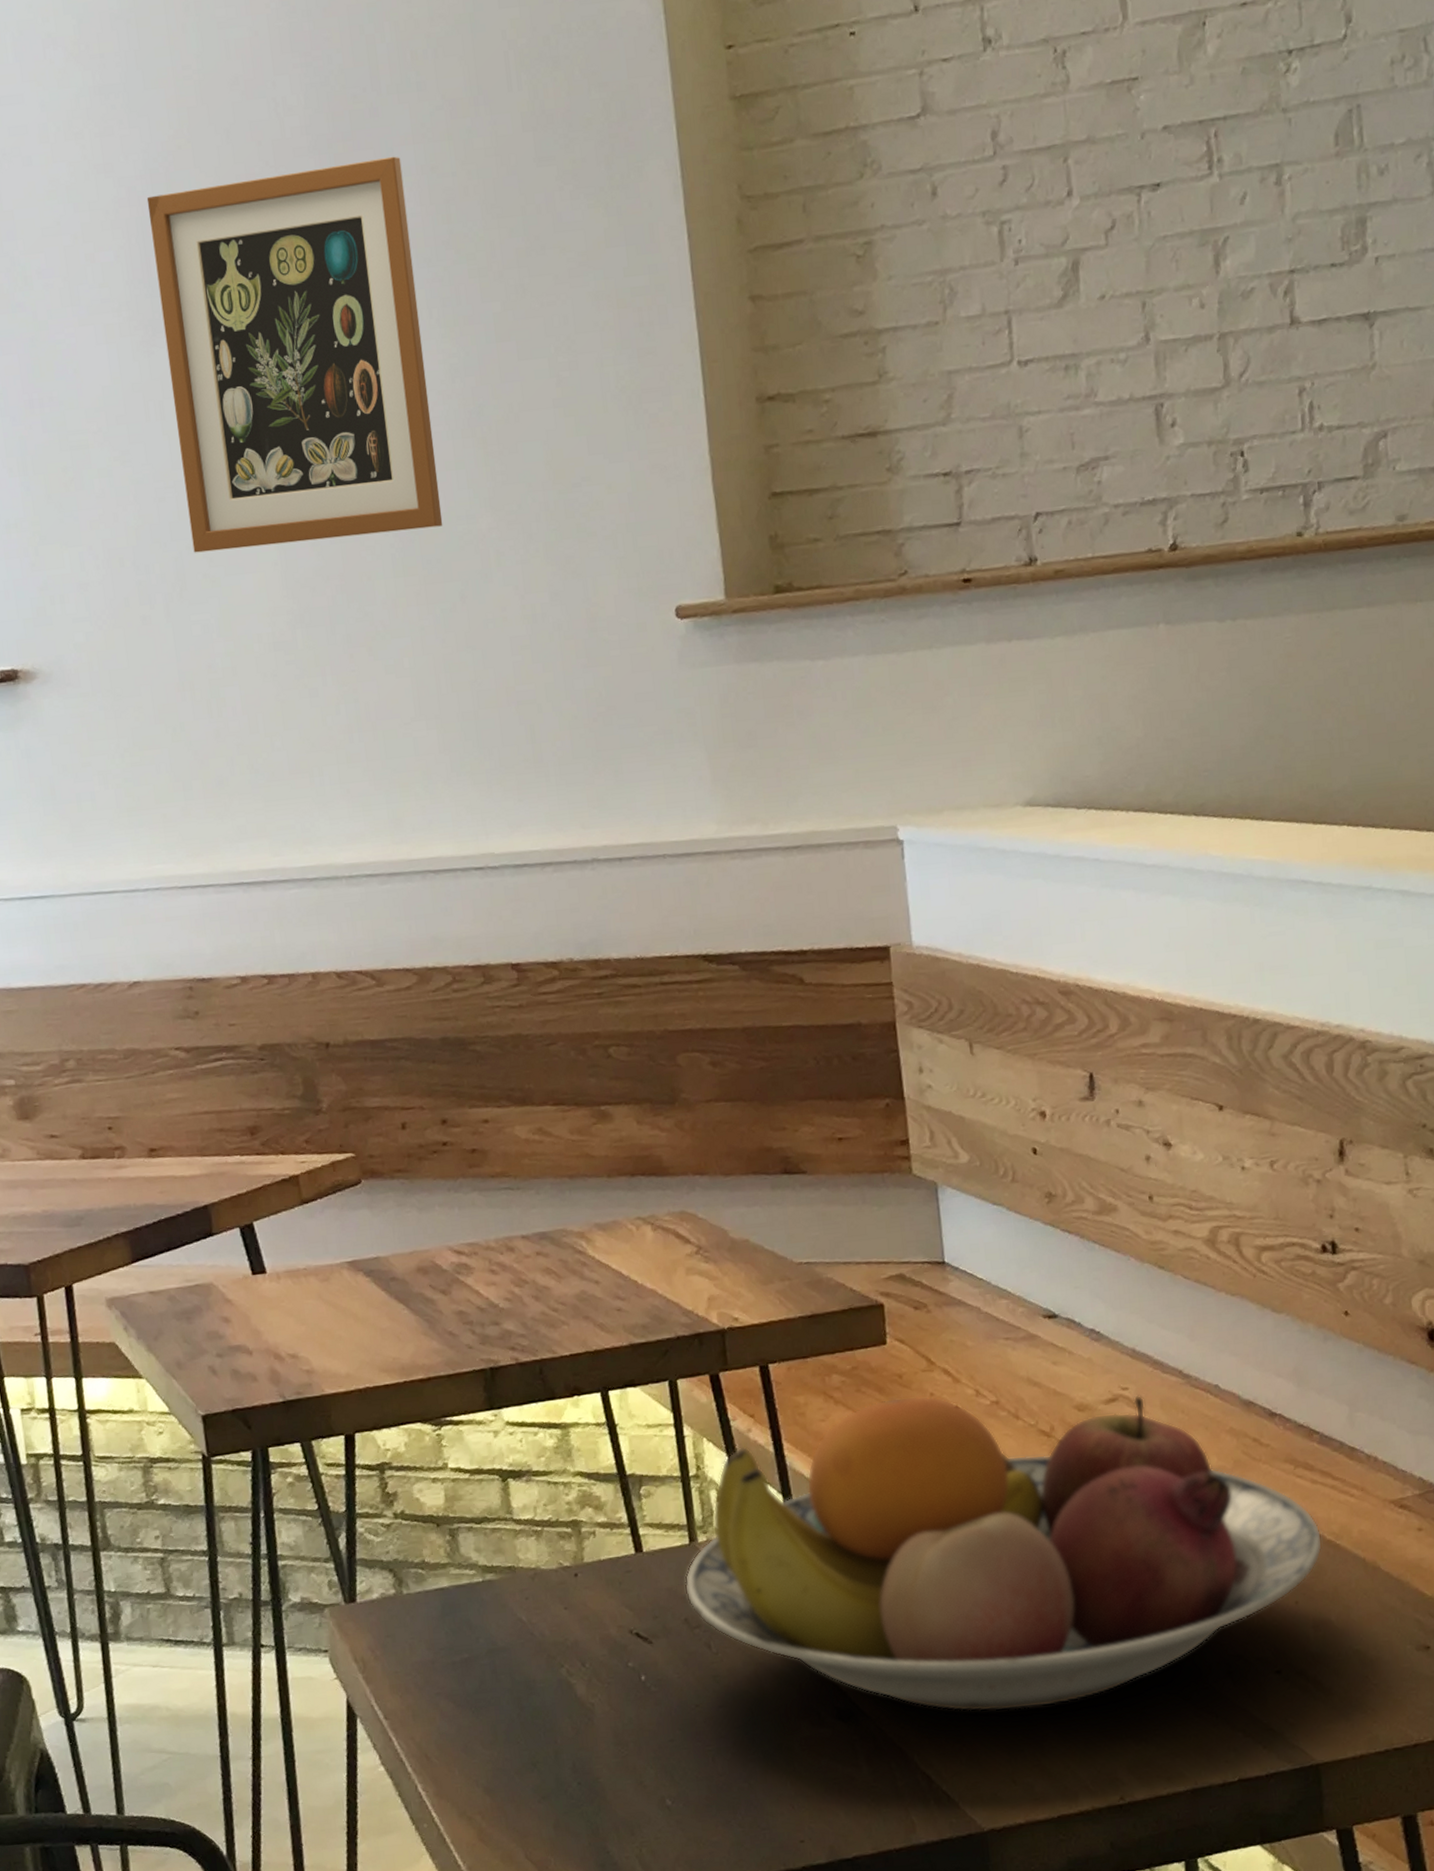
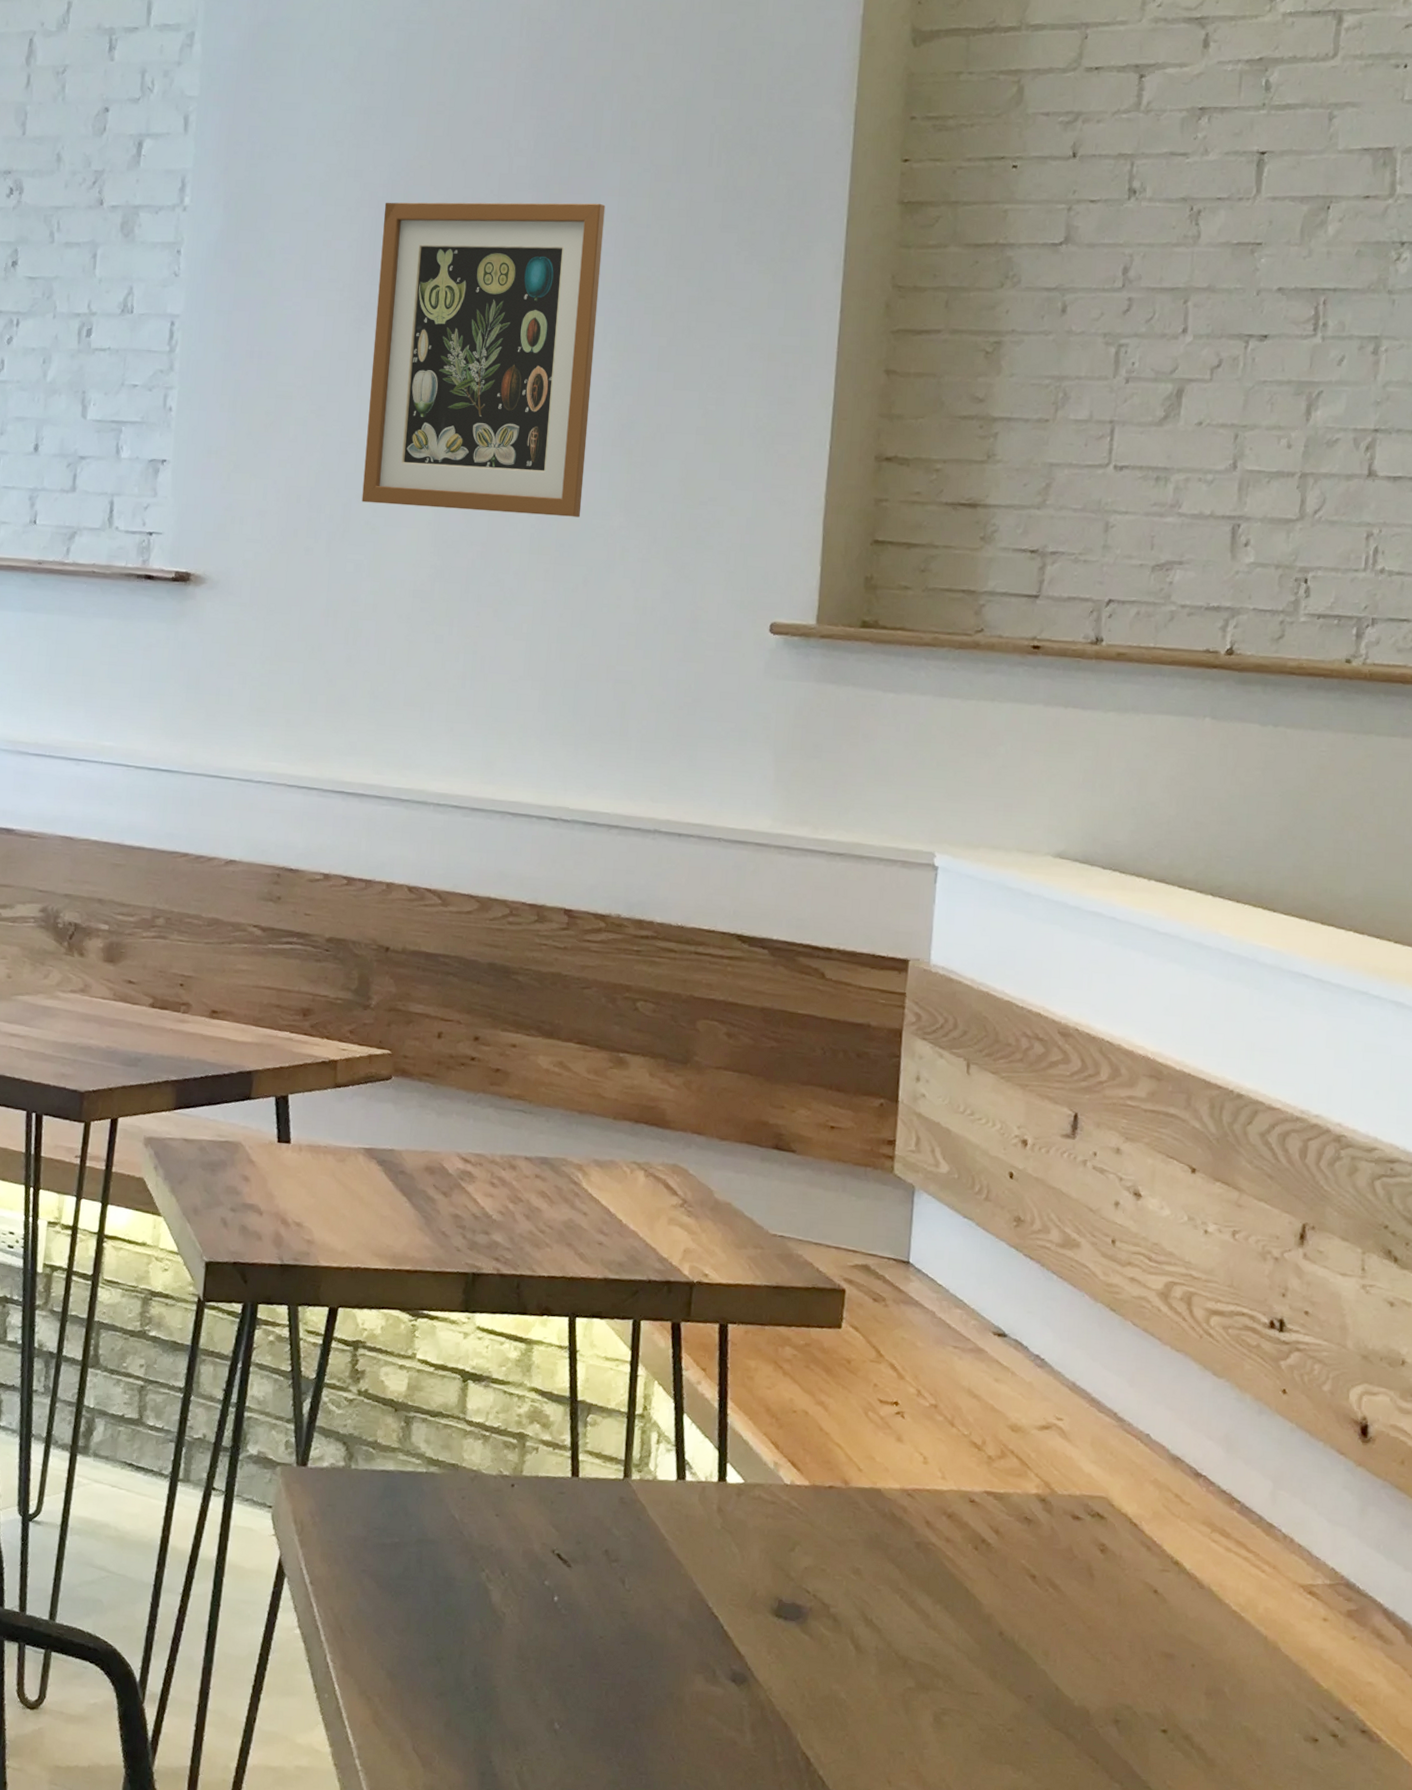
fruit bowl: present [684,1395,1323,1712] -> none [610,1380,1228,1716]

